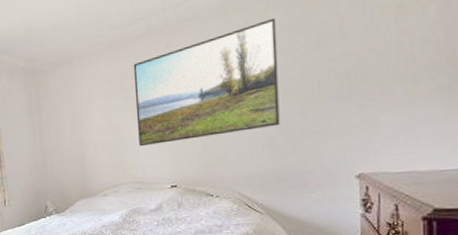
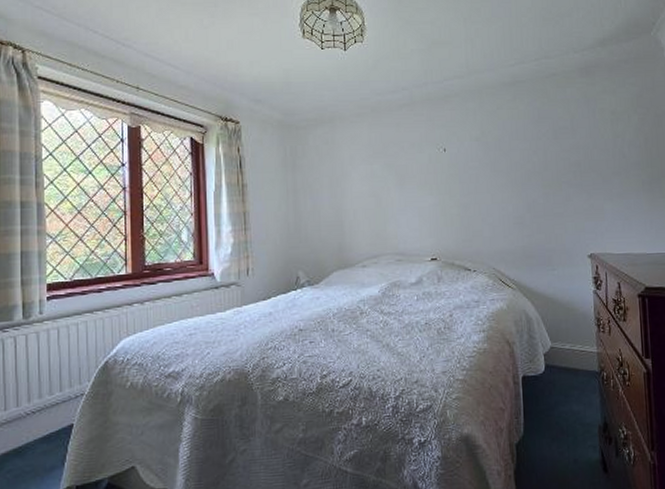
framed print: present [133,17,280,147] -> none [396,107,527,217]

